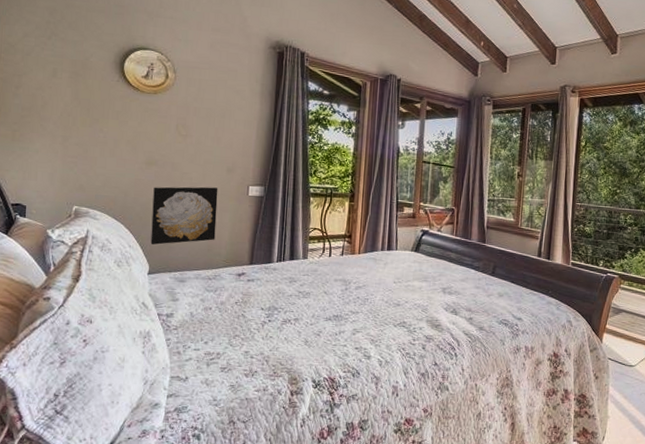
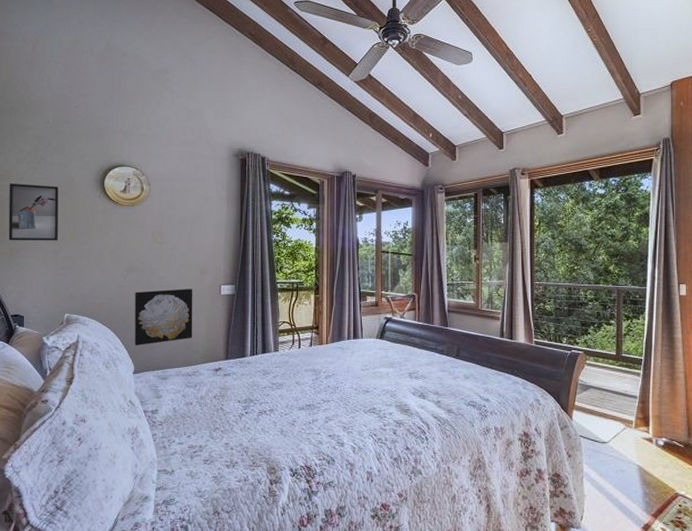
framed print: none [11,57,71,126] -> present [8,183,59,241]

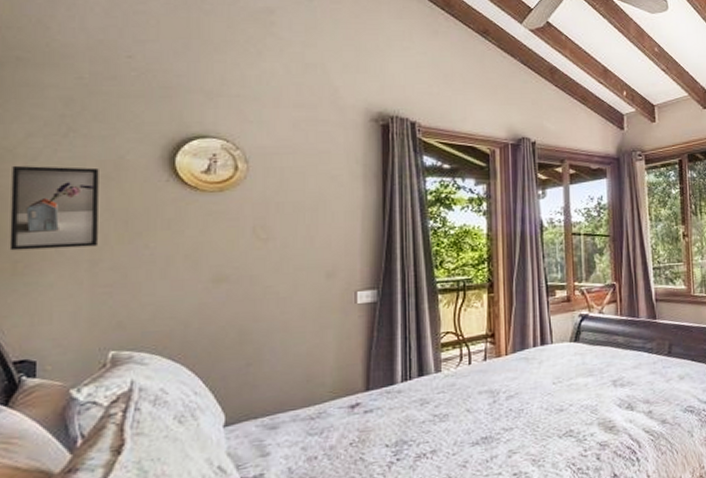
wall art: present [134,289,193,345] -> none [225,299,316,386]

